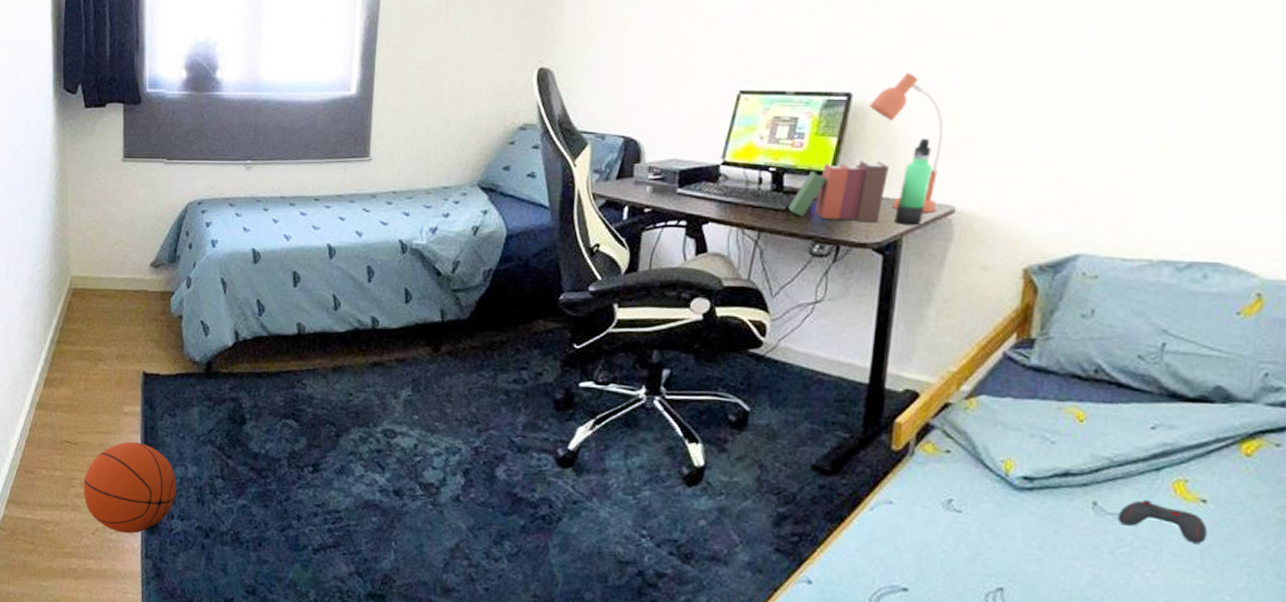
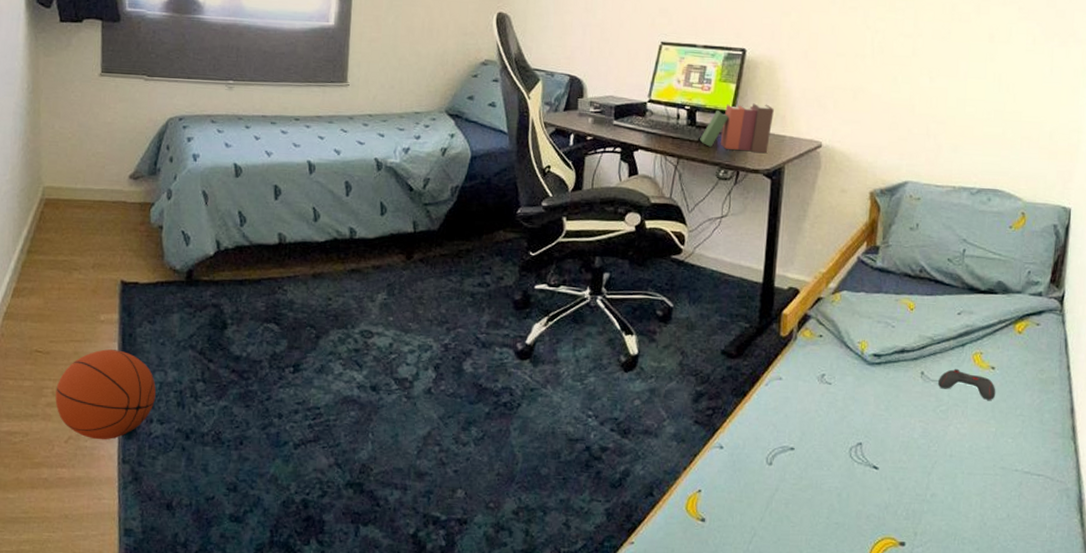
desk lamp: present [869,73,944,213] -> none [759,35,812,147]
thermos bottle: present [894,137,934,225] -> none [778,87,806,156]

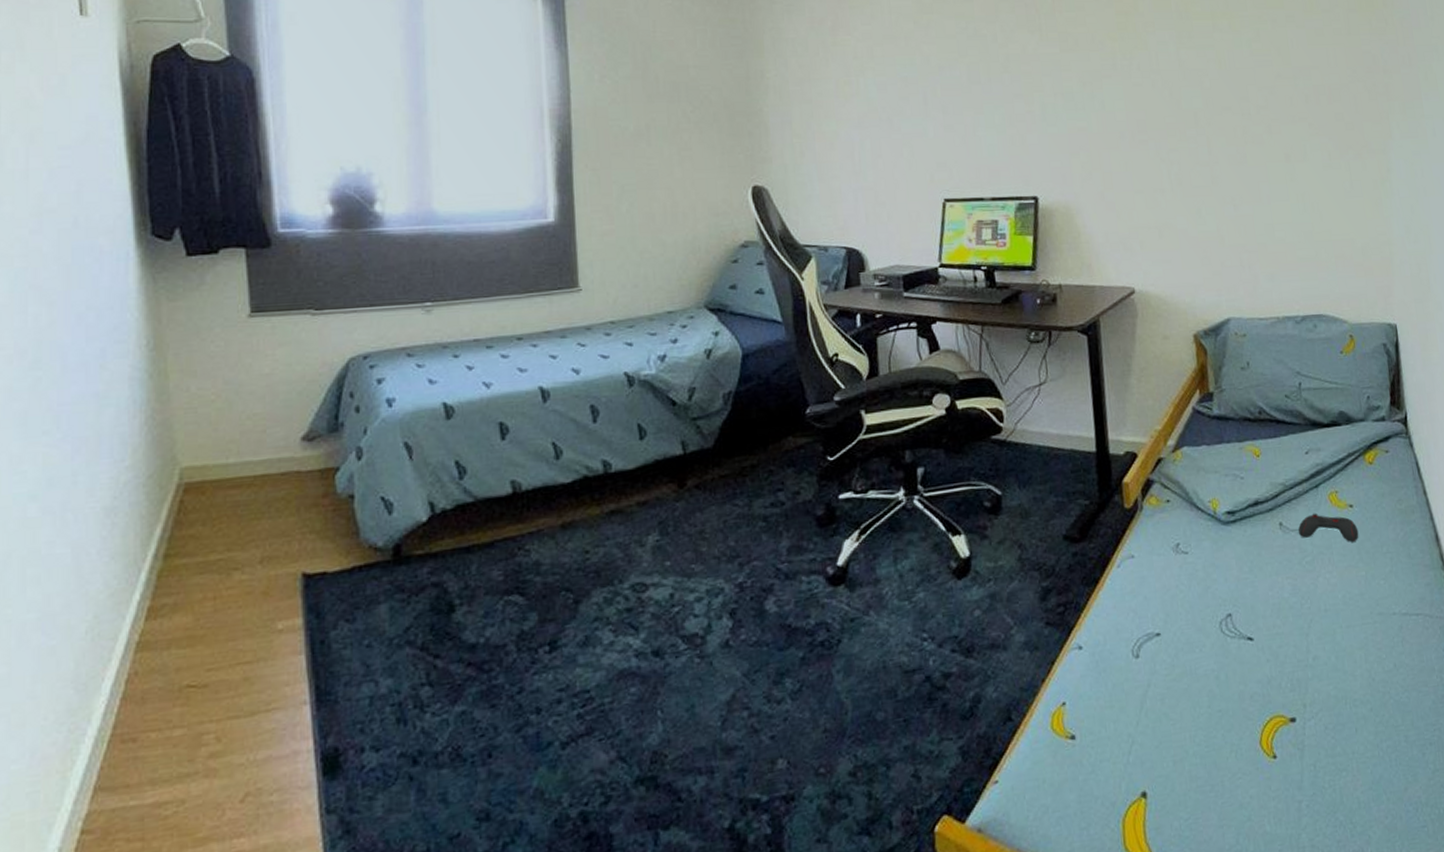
basketball: present [55,349,156,440] -> none [221,664,365,790]
books: present [700,103,774,154] -> none [1003,254,1079,308]

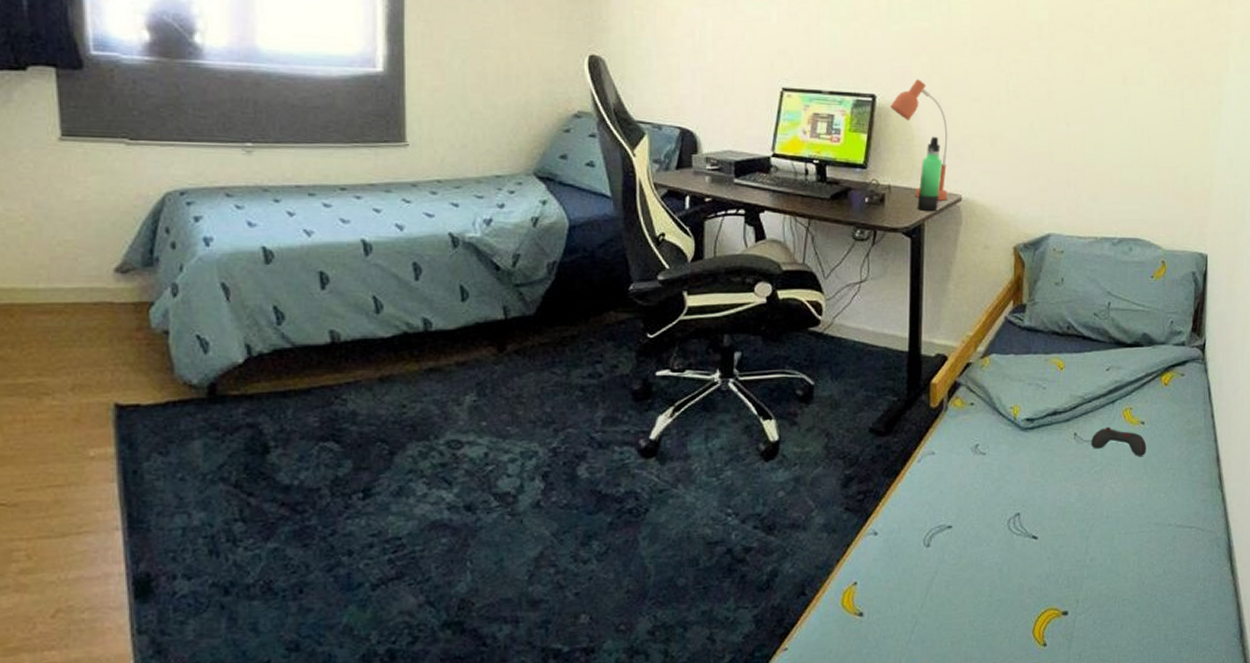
desk lamp: none [1053,177,1121,295] -> present [890,79,948,201]
thermos bottle: none [1090,231,1112,307] -> present [917,136,943,211]

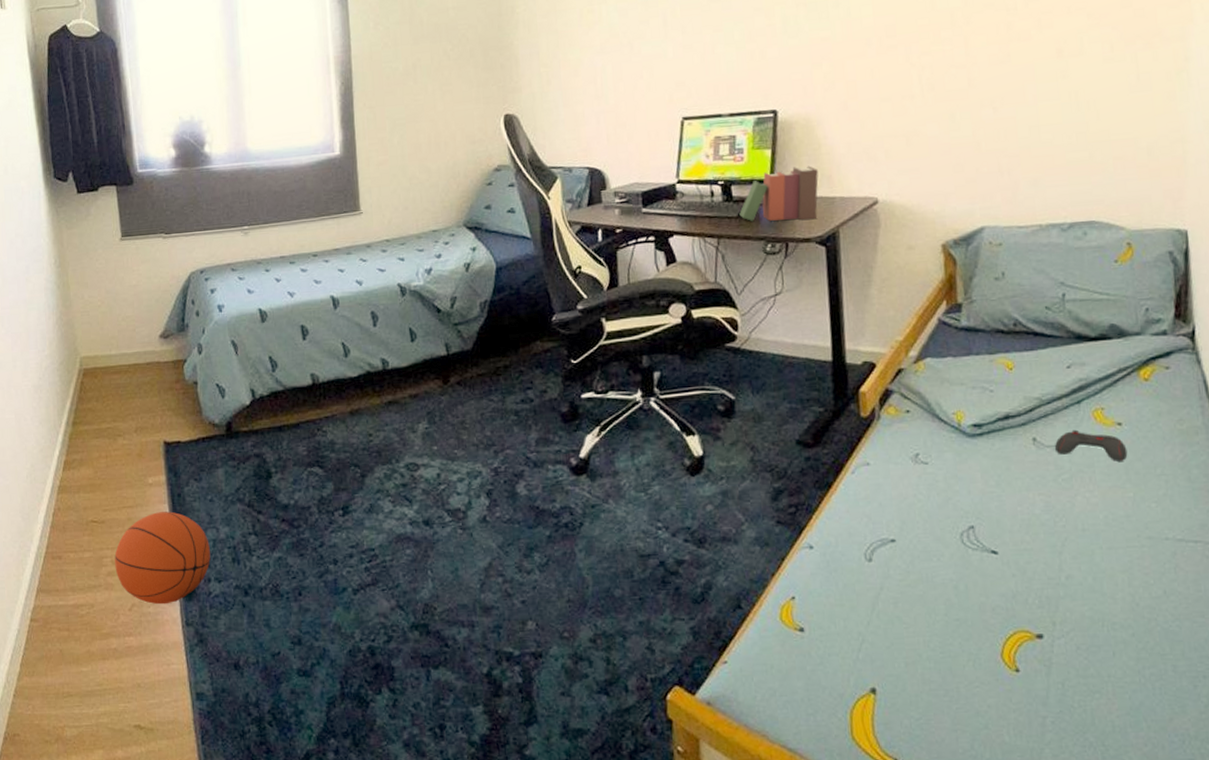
basketball: none [31,492,177,609] -> present [114,511,210,605]
books: none [832,155,909,210] -> present [739,166,819,221]
desk lamp: present [890,79,948,201] -> none [793,88,863,206]
thermos bottle: present [917,136,943,211] -> none [829,142,854,218]

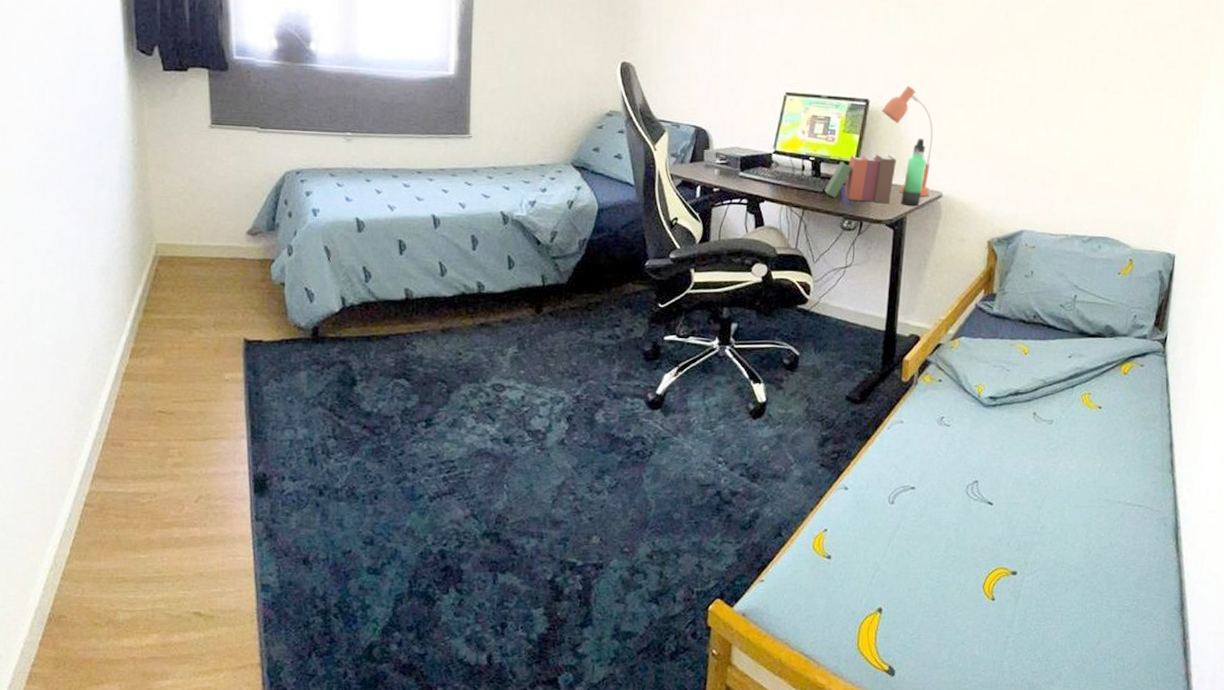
basketball: present [114,511,210,605] -> none [182,408,286,499]
desk lamp: none [793,88,863,206] -> present [882,86,934,197]
thermos bottle: none [829,142,854,218] -> present [901,138,927,206]
game controller: present [1055,429,1128,461] -> none [1049,408,1102,438]

